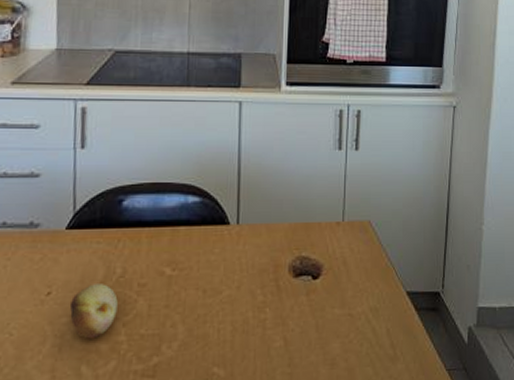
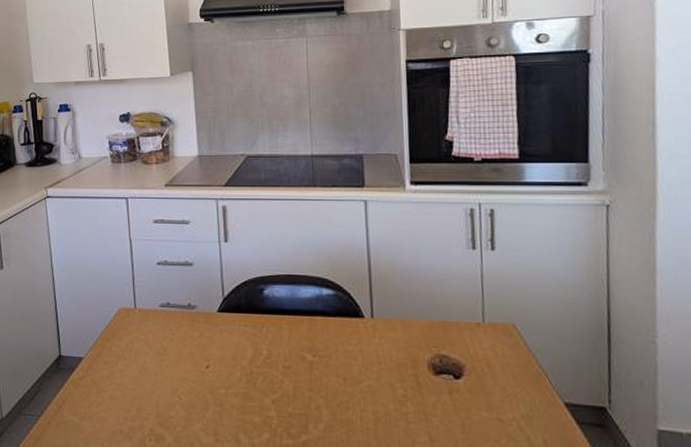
fruit: present [70,284,118,339] -> none [226,362,266,411]

